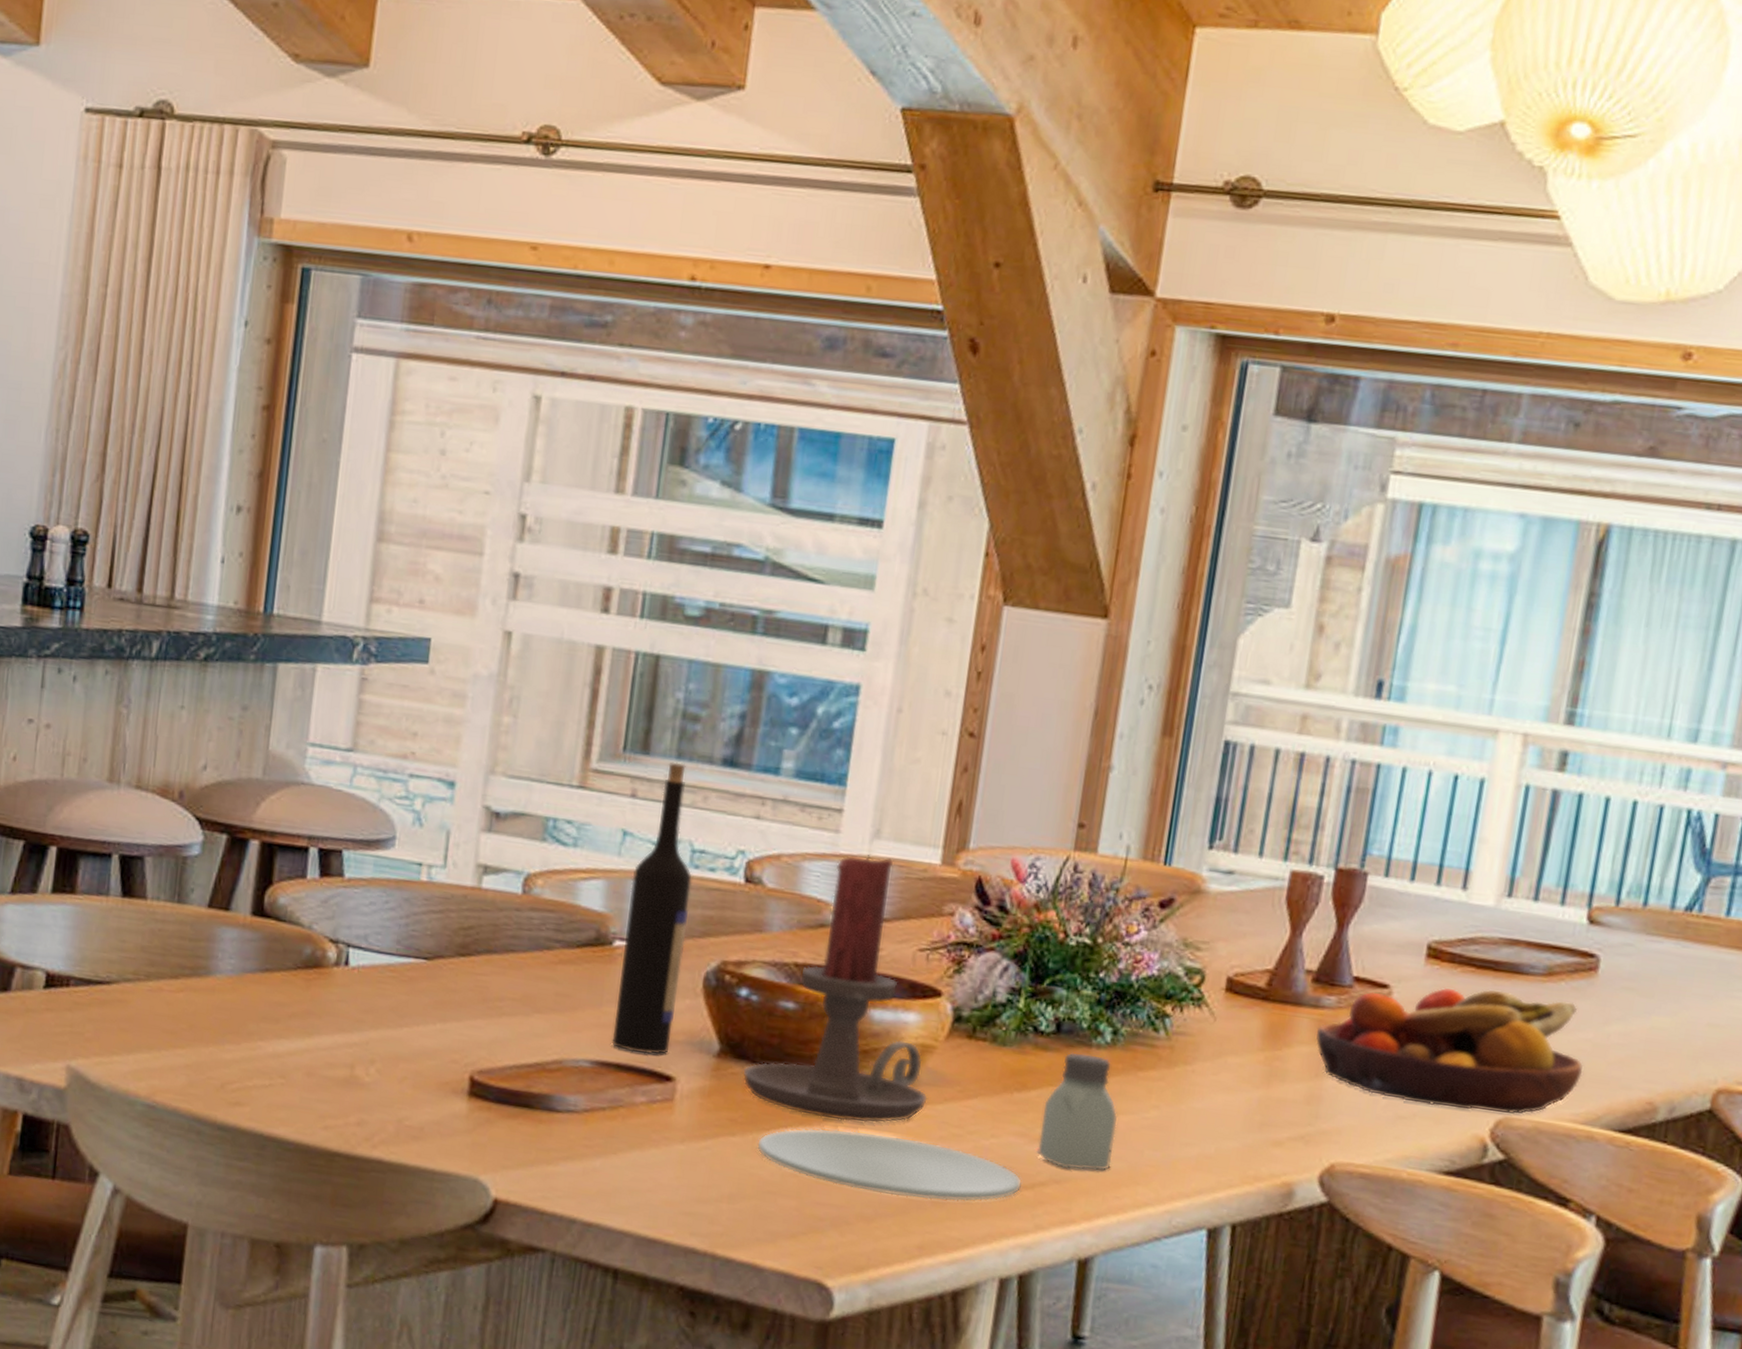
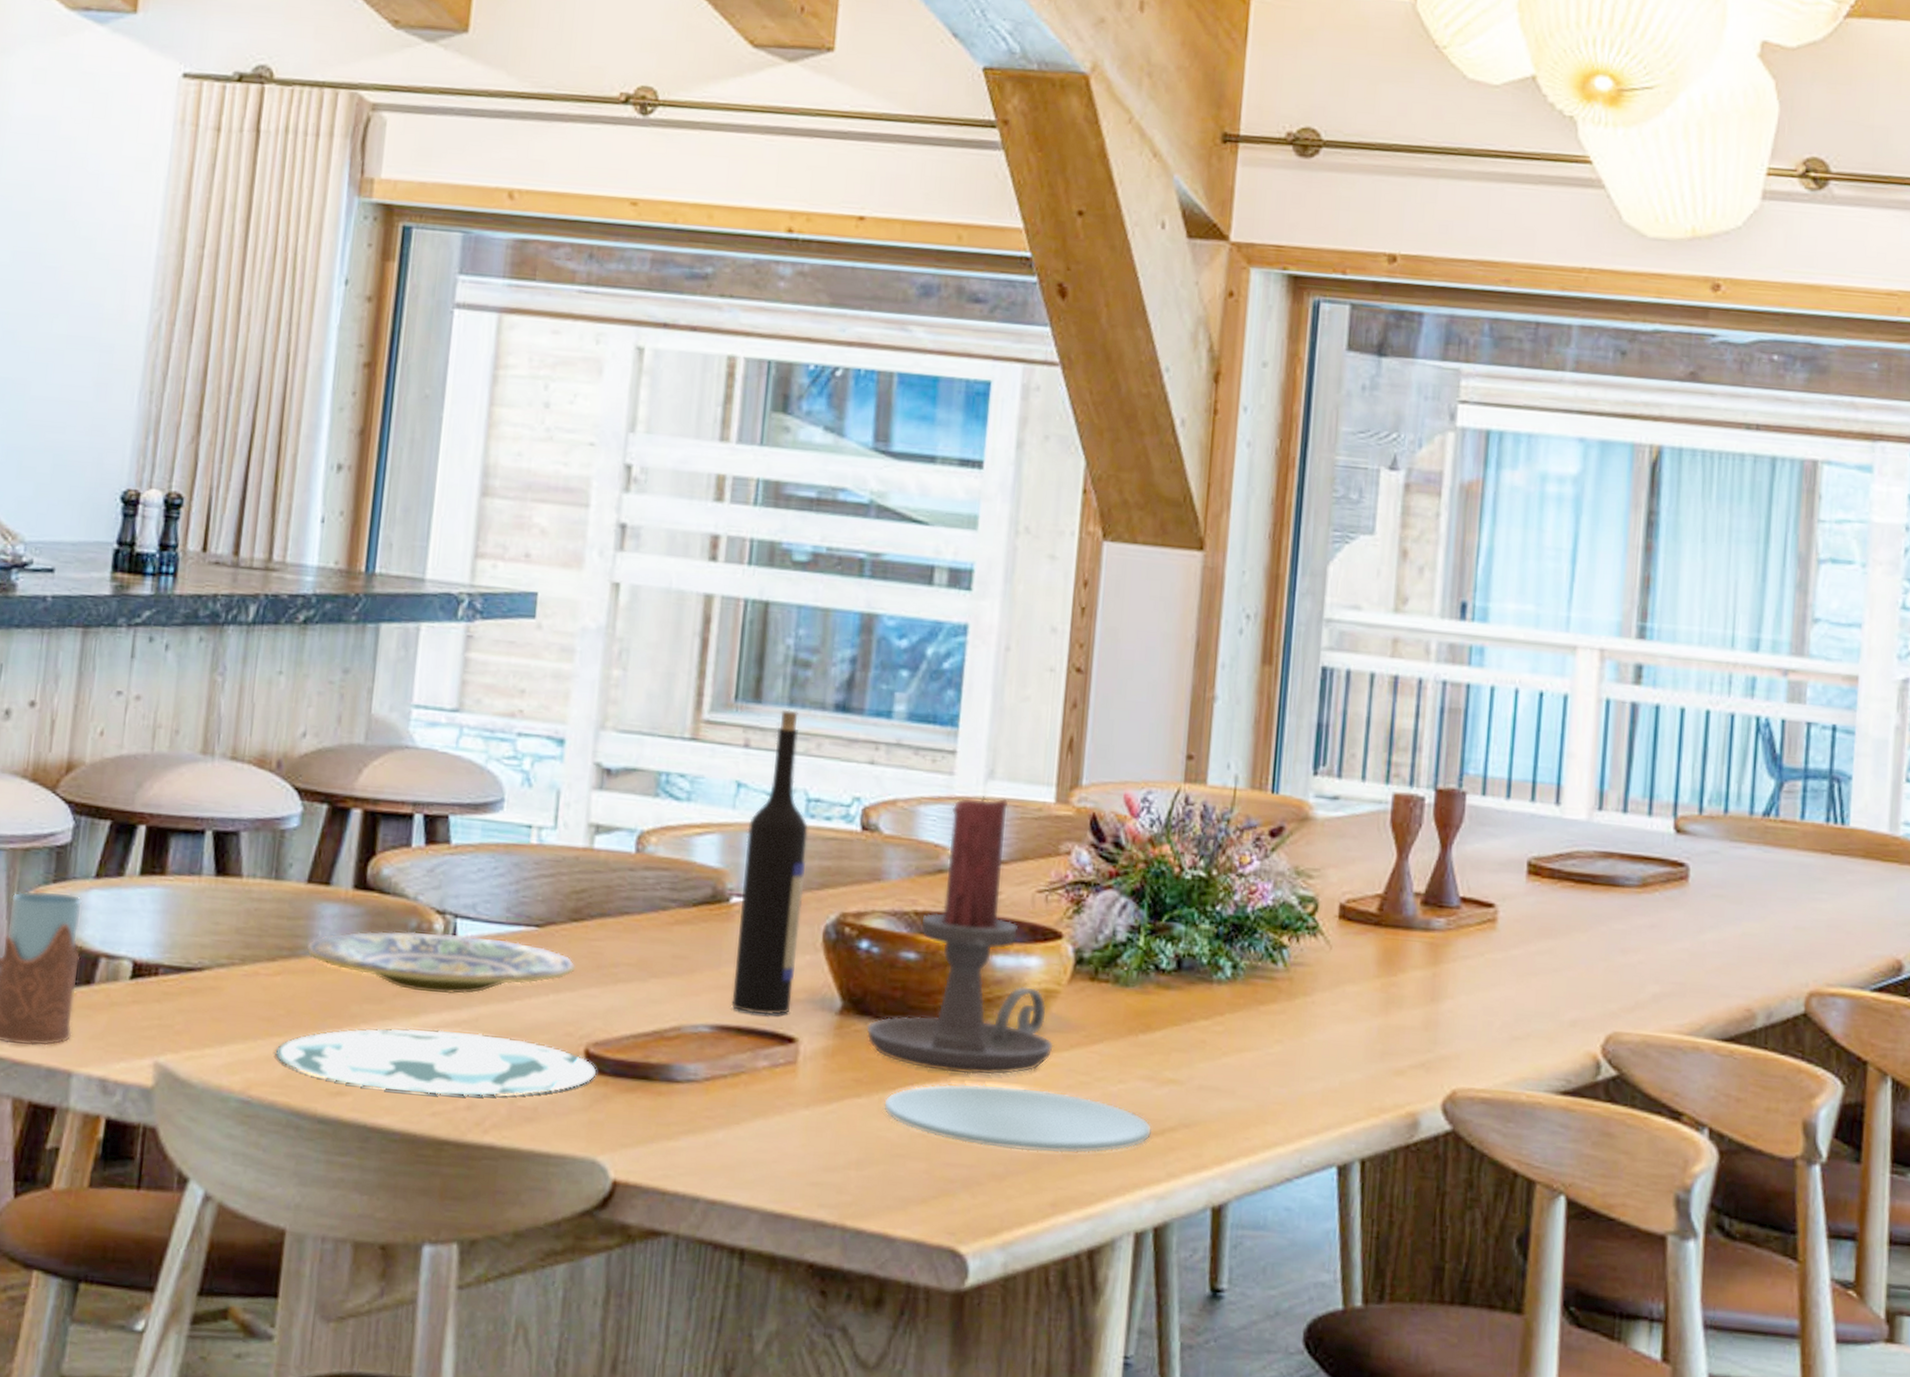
plate: none [178,1045,481,1115] -> present [275,1028,597,1096]
plate: none [207,955,462,1018] -> present [306,931,576,994]
saltshaker: present [1037,1052,1118,1171] -> none [1165,989,1243,1112]
fruit bowl: present [1316,987,1584,1114] -> none [1429,903,1684,1028]

